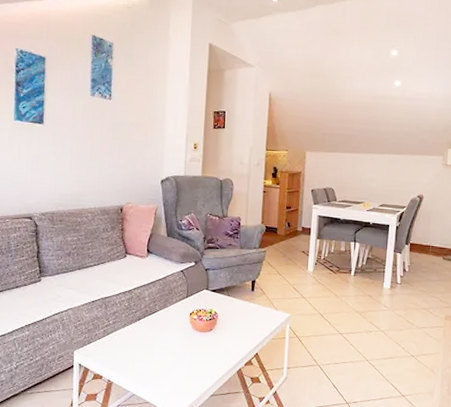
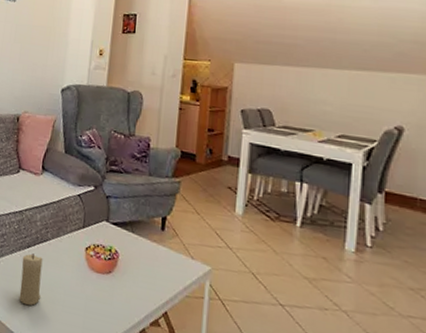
candle: none [133,325,153,368] -> present [19,253,43,306]

